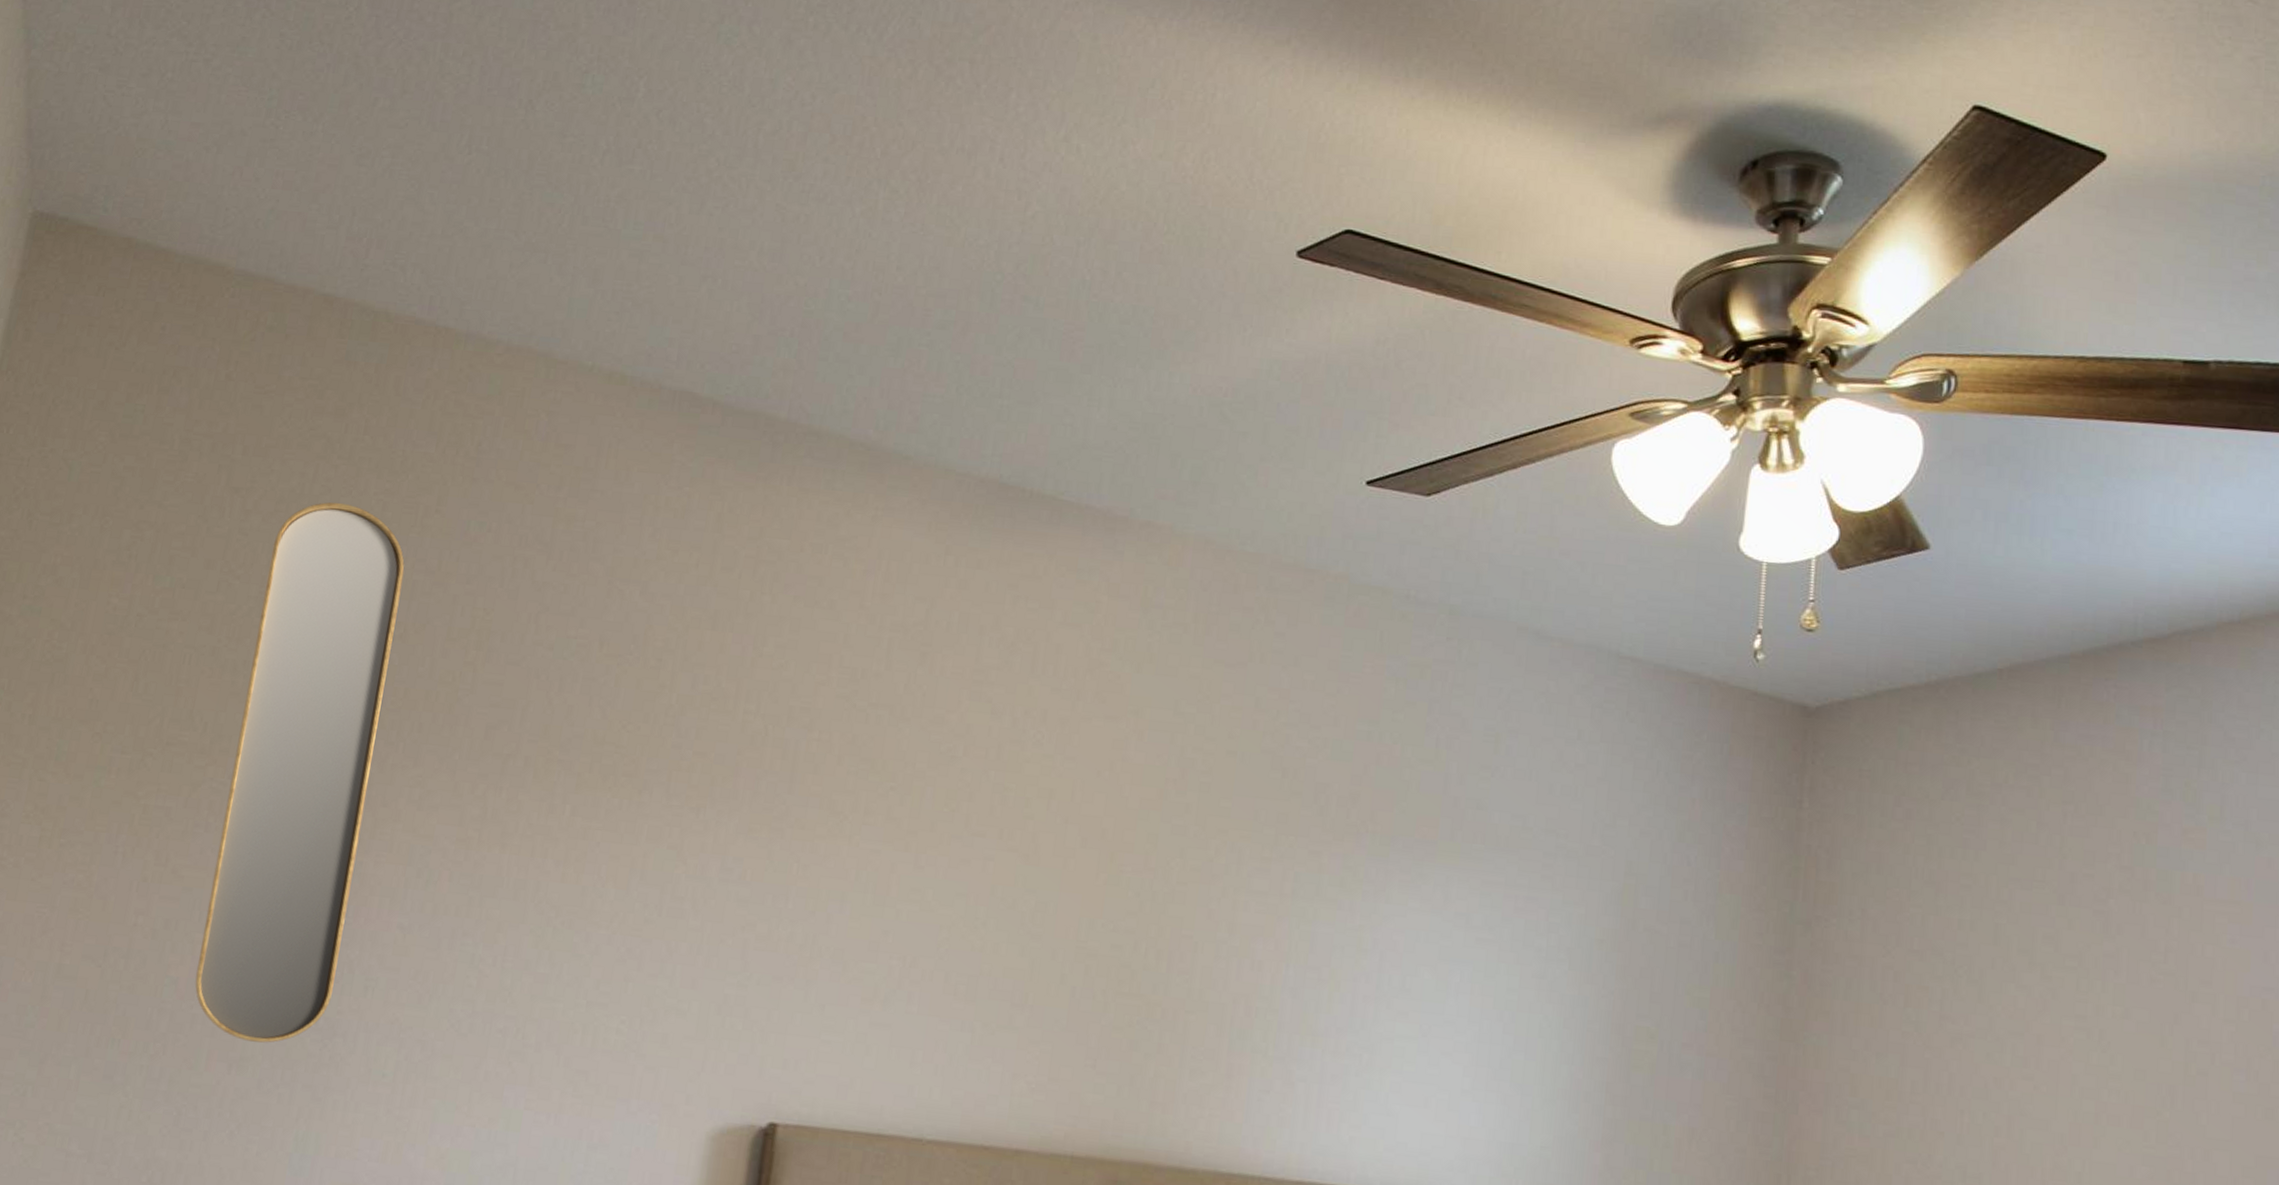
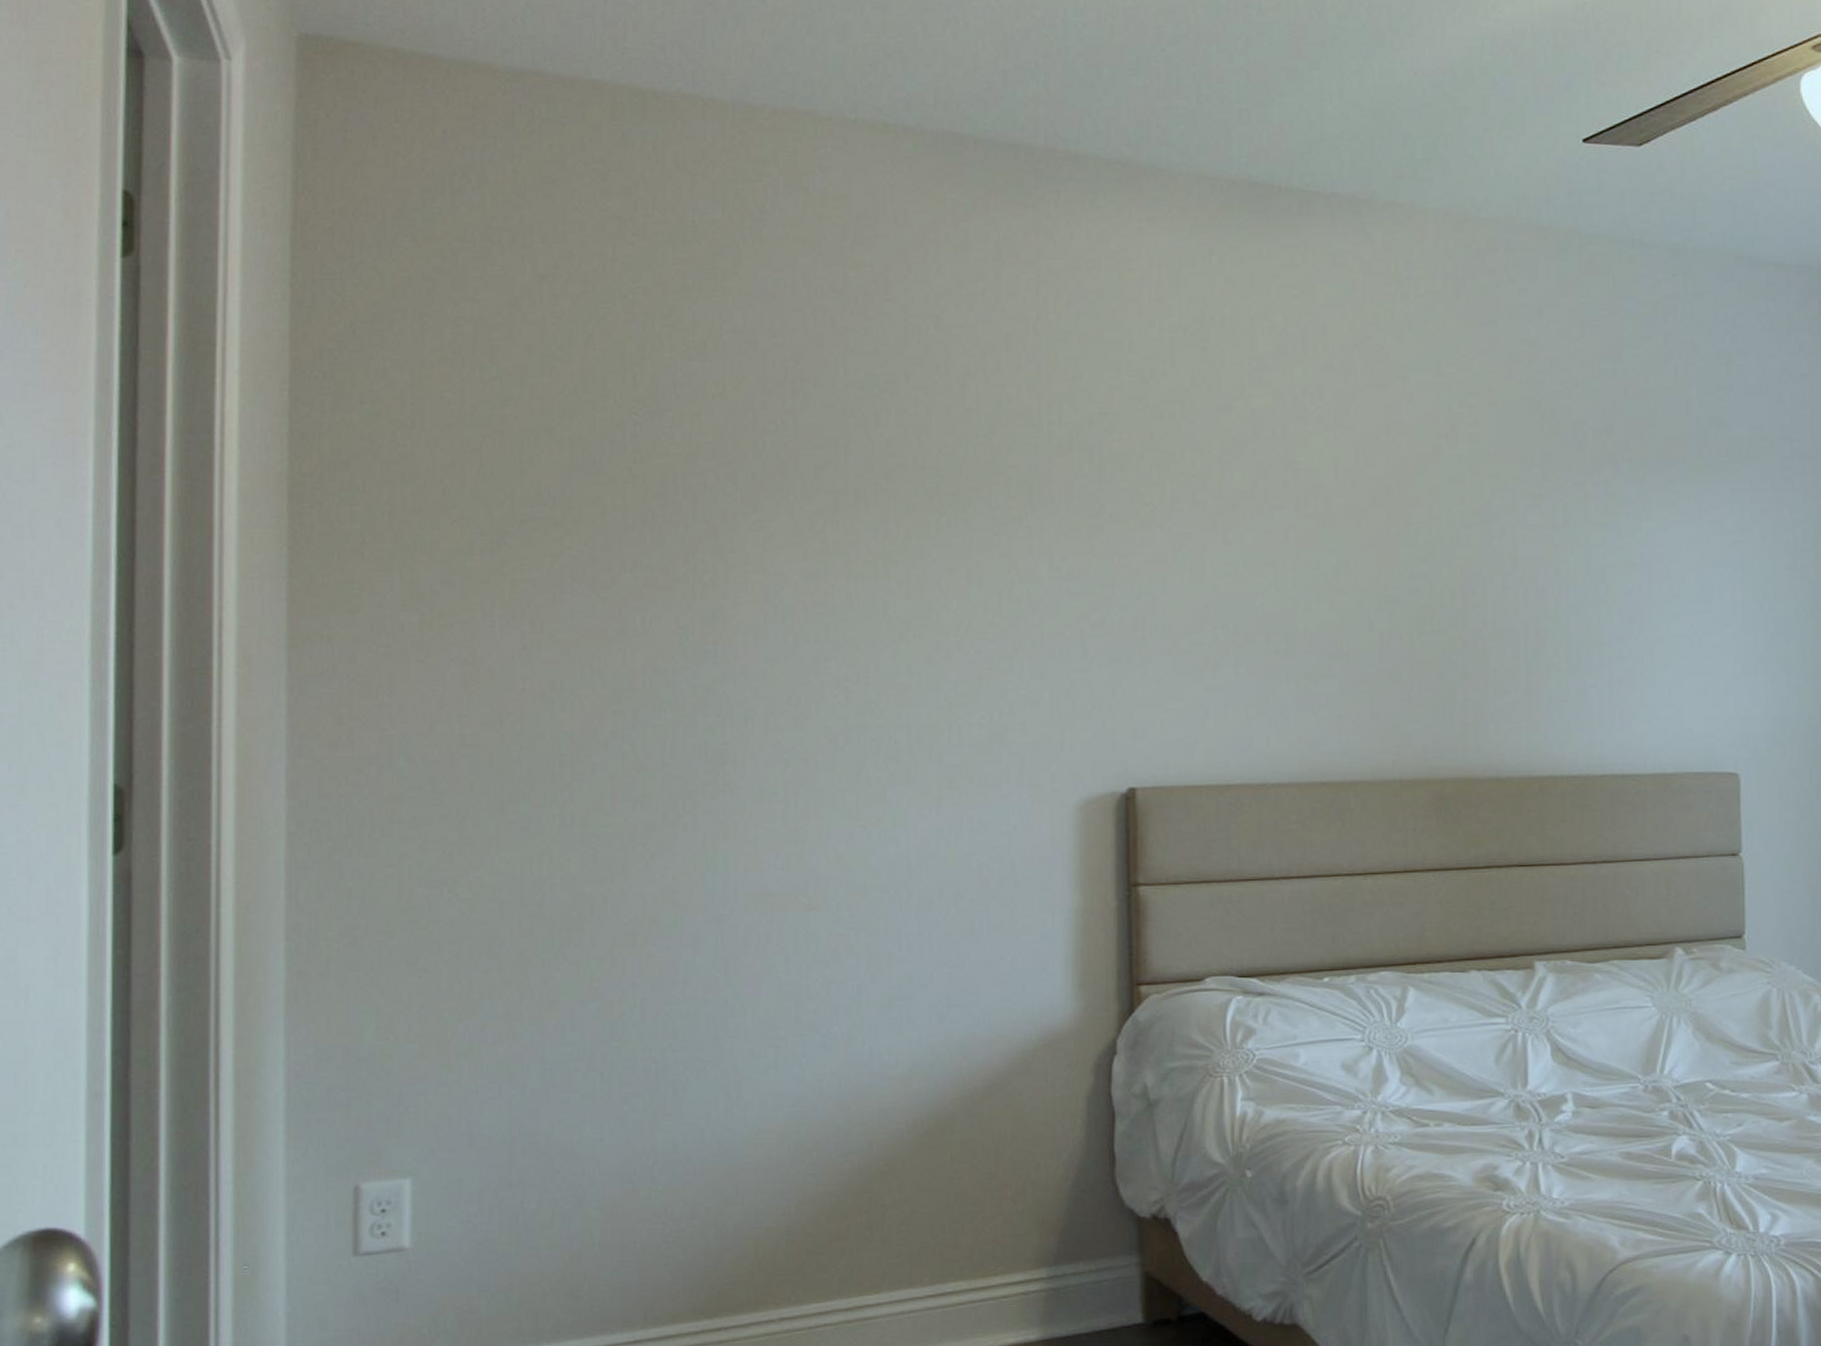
home mirror: present [194,502,405,1043] -> none [586,277,715,780]

